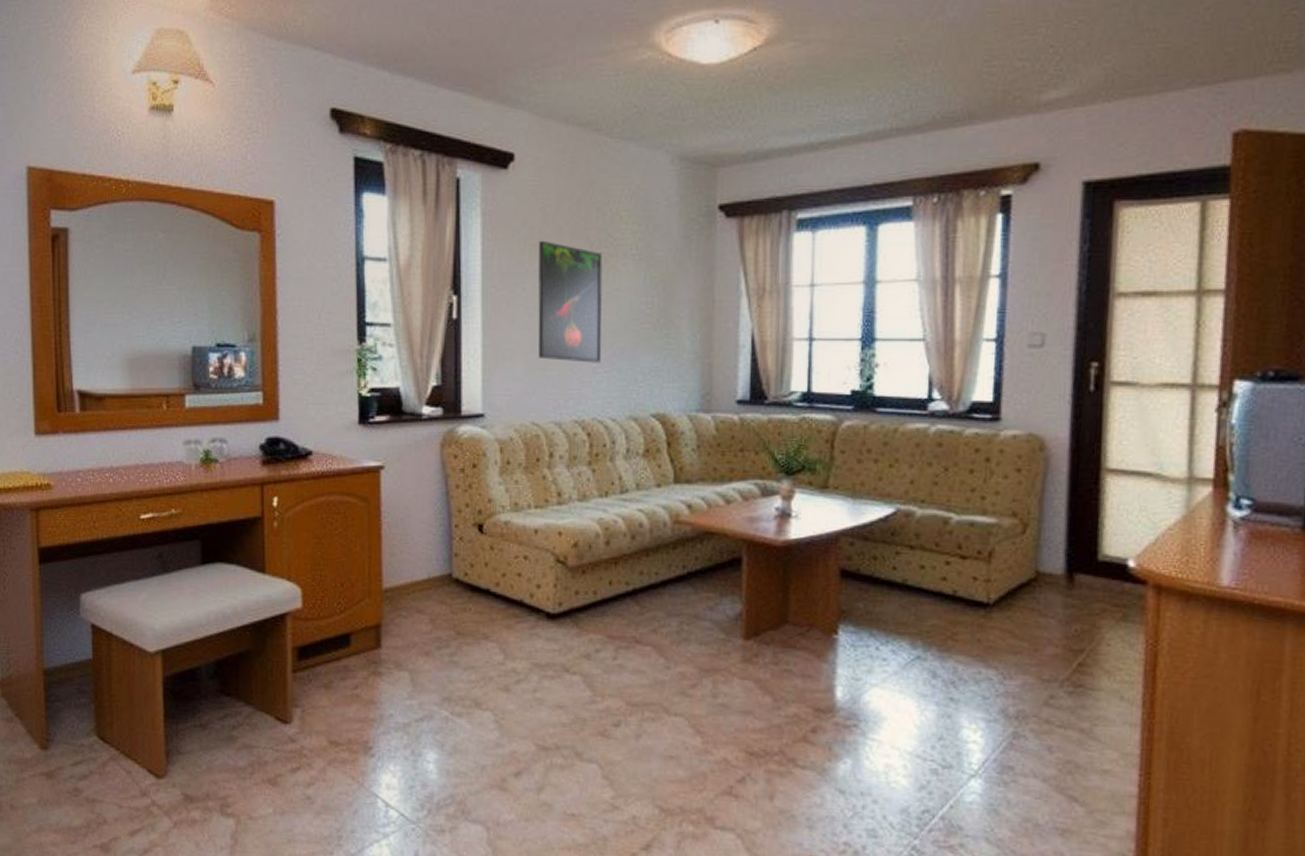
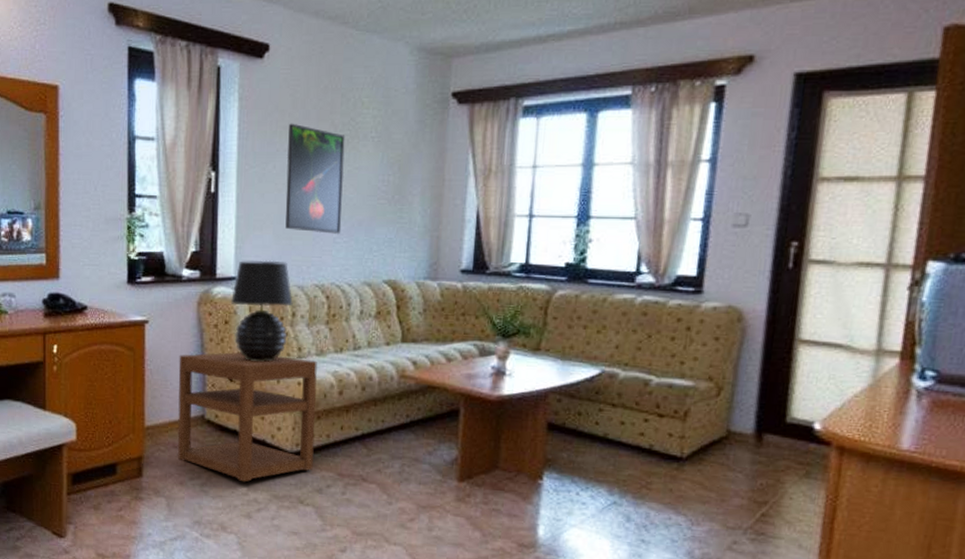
nightstand: none [420,500,580,650] -> present [178,352,317,482]
table lamp: none [479,394,550,510] -> present [231,260,293,362]

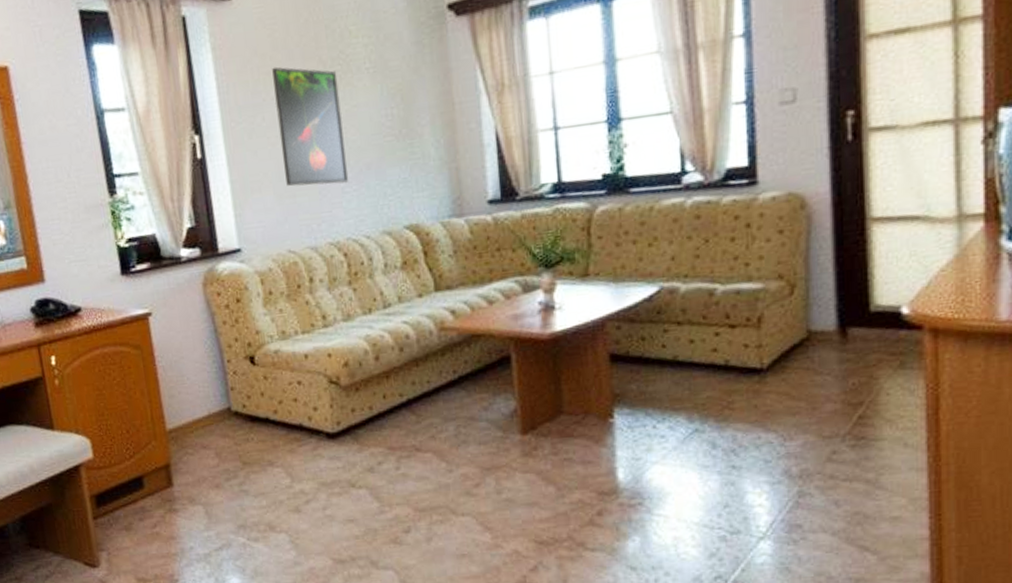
nightstand: present [178,352,317,482] -> none [192,327,360,474]
table lamp: present [231,260,293,362] -> none [239,223,309,339]

